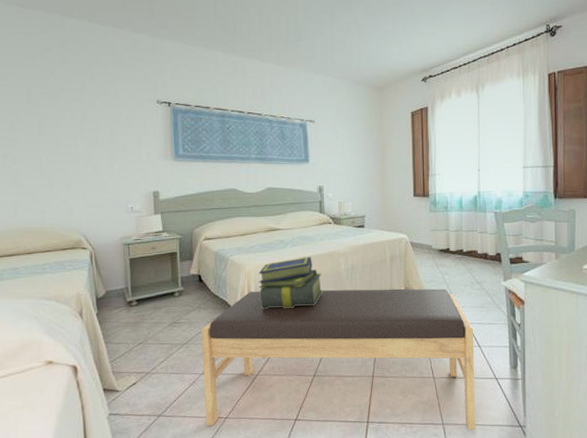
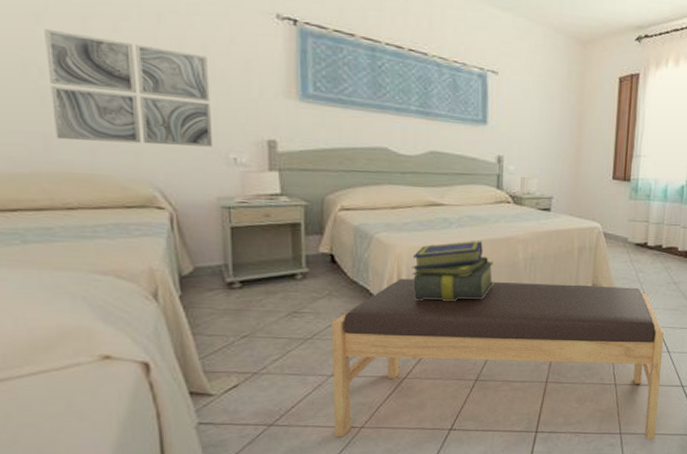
wall art: none [17,131,118,205] -> present [44,29,213,147]

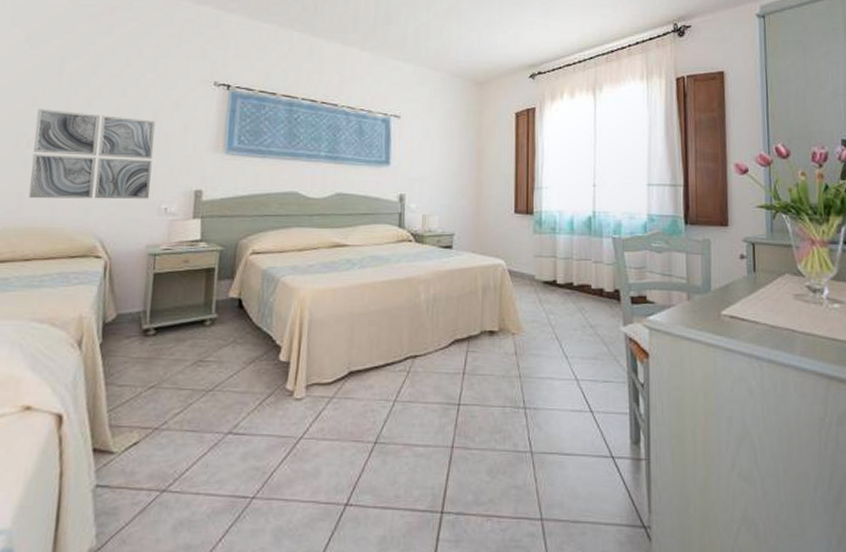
bench: present [332,278,664,439] -> none [225,324,584,530]
stack of books: present [410,241,494,302] -> none [313,282,395,350]

